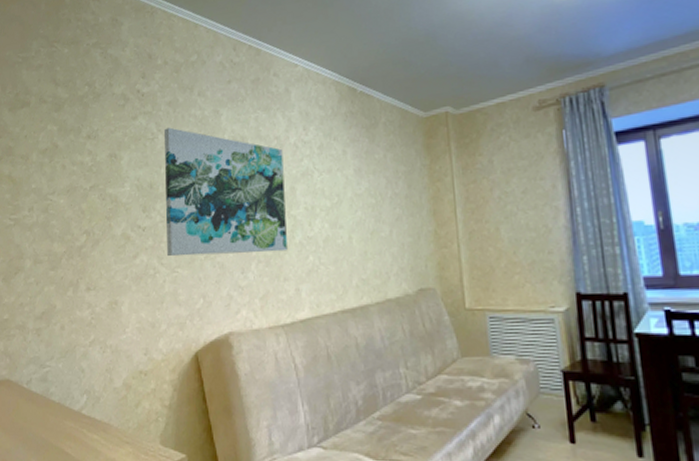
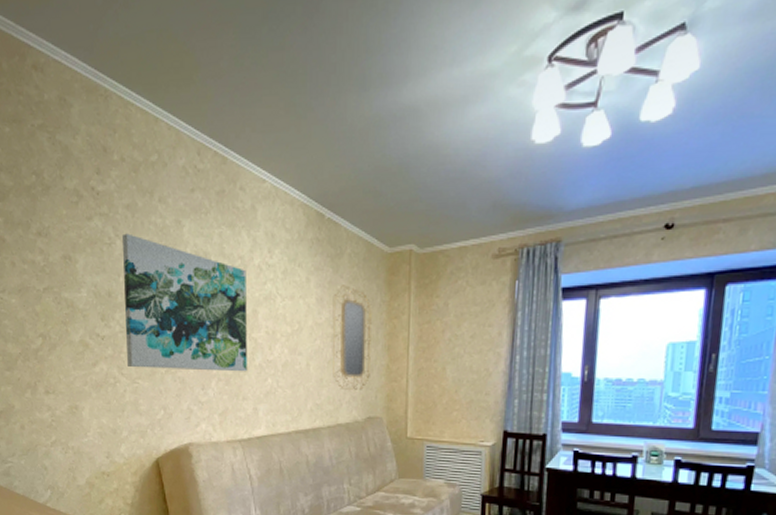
home mirror: none [371,153,418,261] -> present [332,285,373,390]

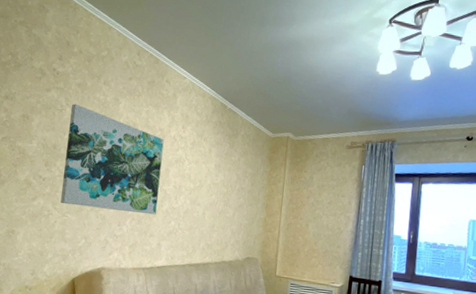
home mirror: present [332,285,373,390] -> none [222,157,257,236]

